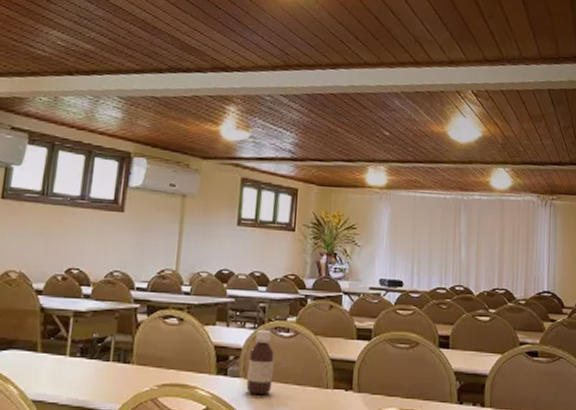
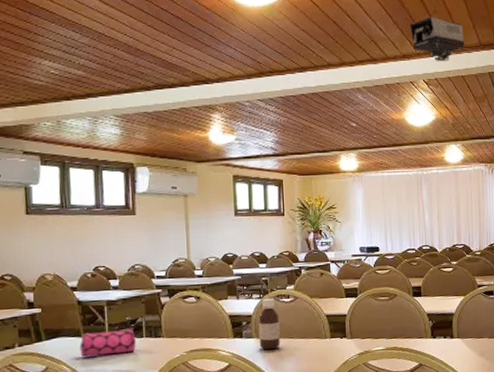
pencil case: none [32,347,101,379] -> present [79,327,136,357]
projector: none [461,21,522,72] -> present [410,17,464,61]

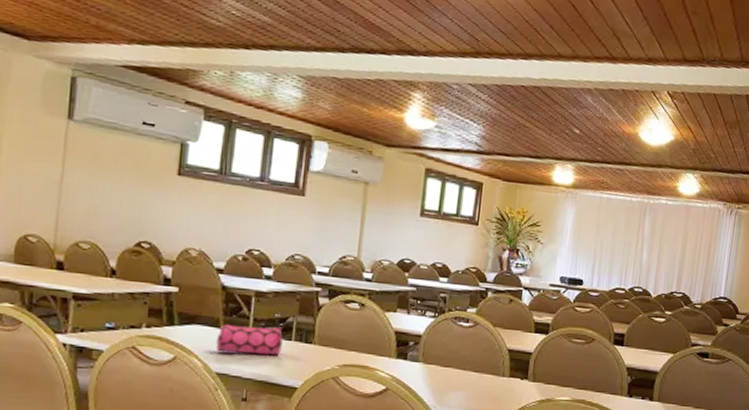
bottle: present [258,298,280,350] -> none [425,318,454,380]
projector: present [410,17,464,61] -> none [661,17,725,74]

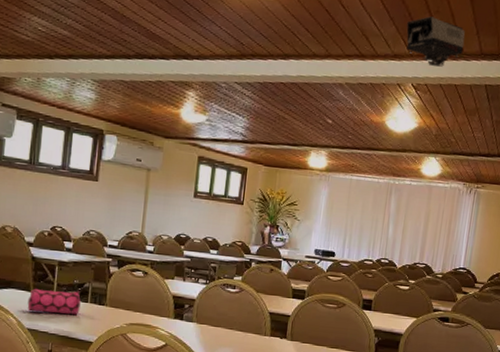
projector: none [661,17,725,74] -> present [406,16,465,67]

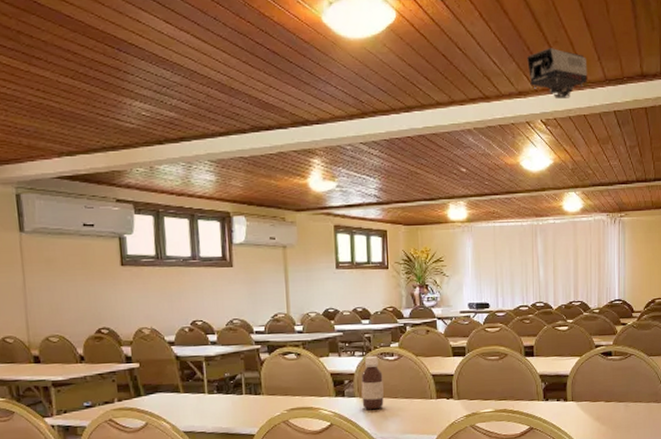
pencil case: present [27,288,81,315] -> none [178,384,236,413]
bottle: none [198,284,223,338] -> present [361,355,384,410]

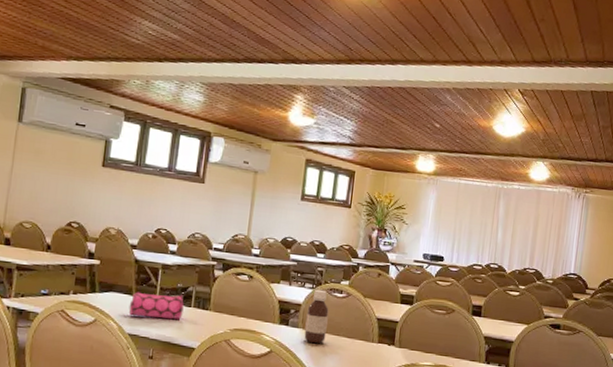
pencil case: none [178,384,236,413] -> present [128,292,184,320]
projector: present [527,48,587,98] -> none [512,24,570,73]

